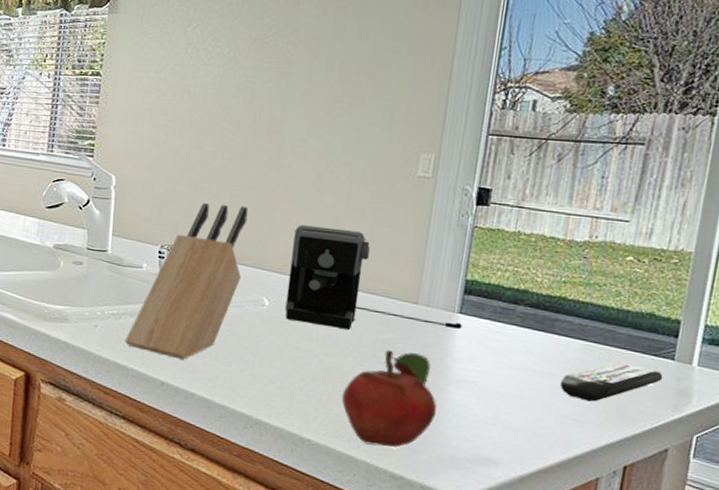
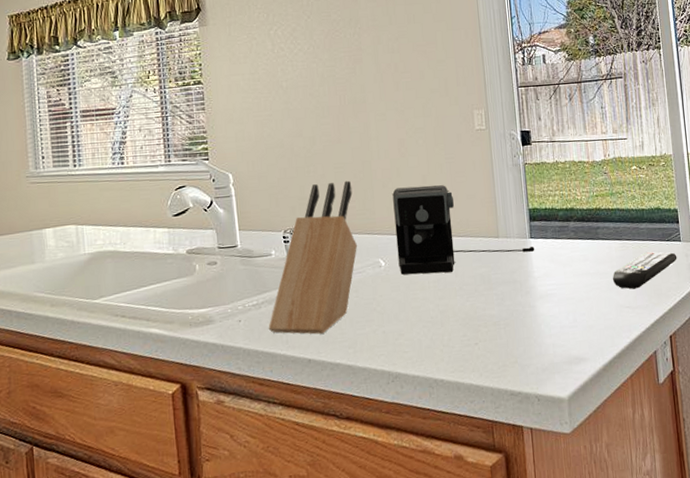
fruit: present [341,350,437,448] -> none [459,280,533,371]

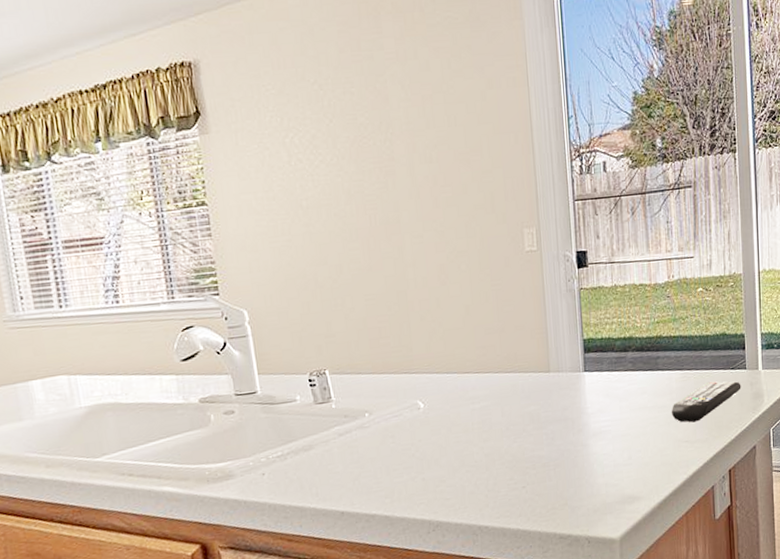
knife block: present [268,180,358,334] -> none [295,314,394,486]
coffee maker: present [391,185,535,275] -> none [430,315,589,417]

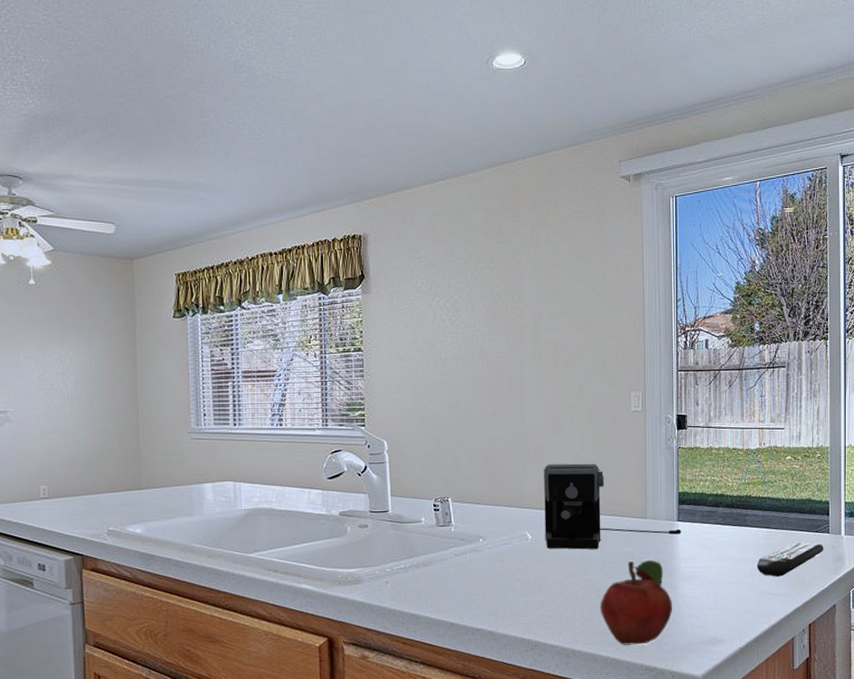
coffee maker: none [430,315,589,417] -> present [543,463,681,550]
fruit: none [505,418,585,515] -> present [600,560,673,645]

